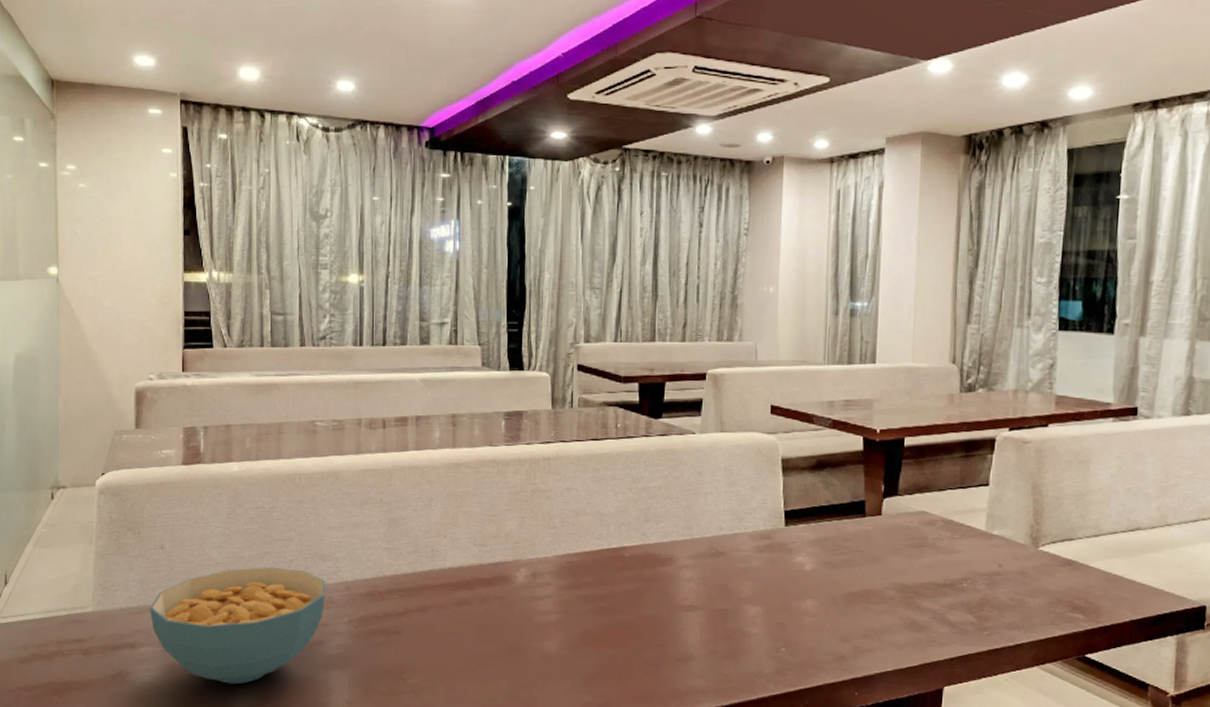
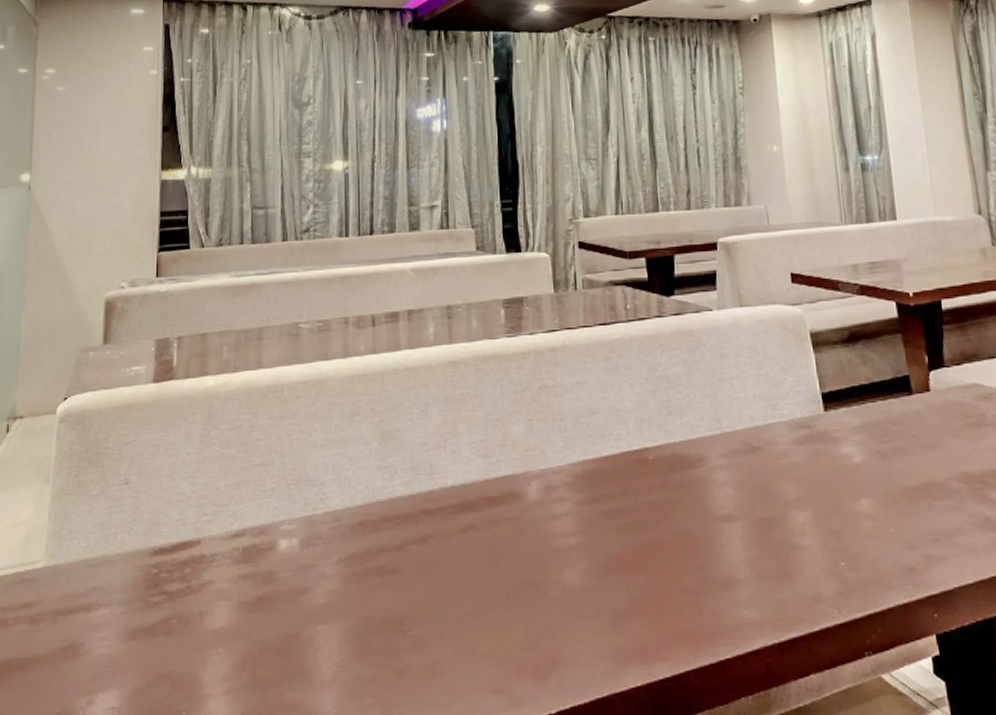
cereal bowl: present [150,567,326,685] -> none [110,498,312,651]

